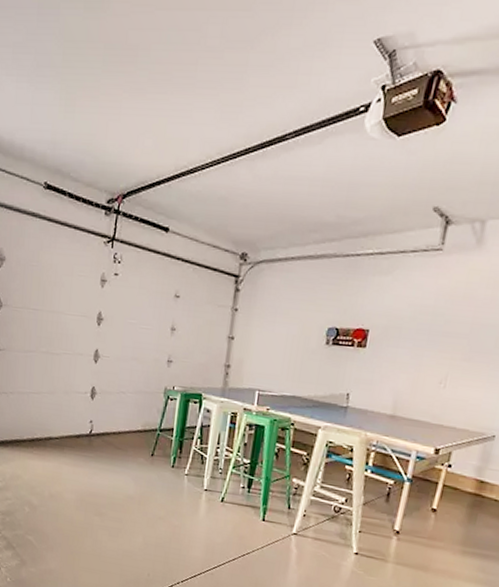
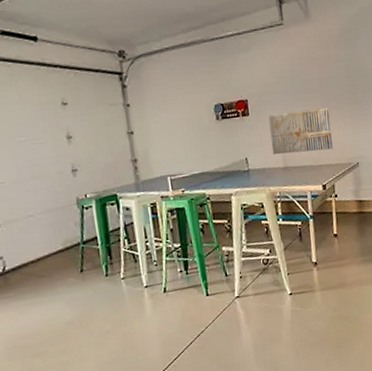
wall art: none [382,352,474,410] -> present [268,107,333,155]

